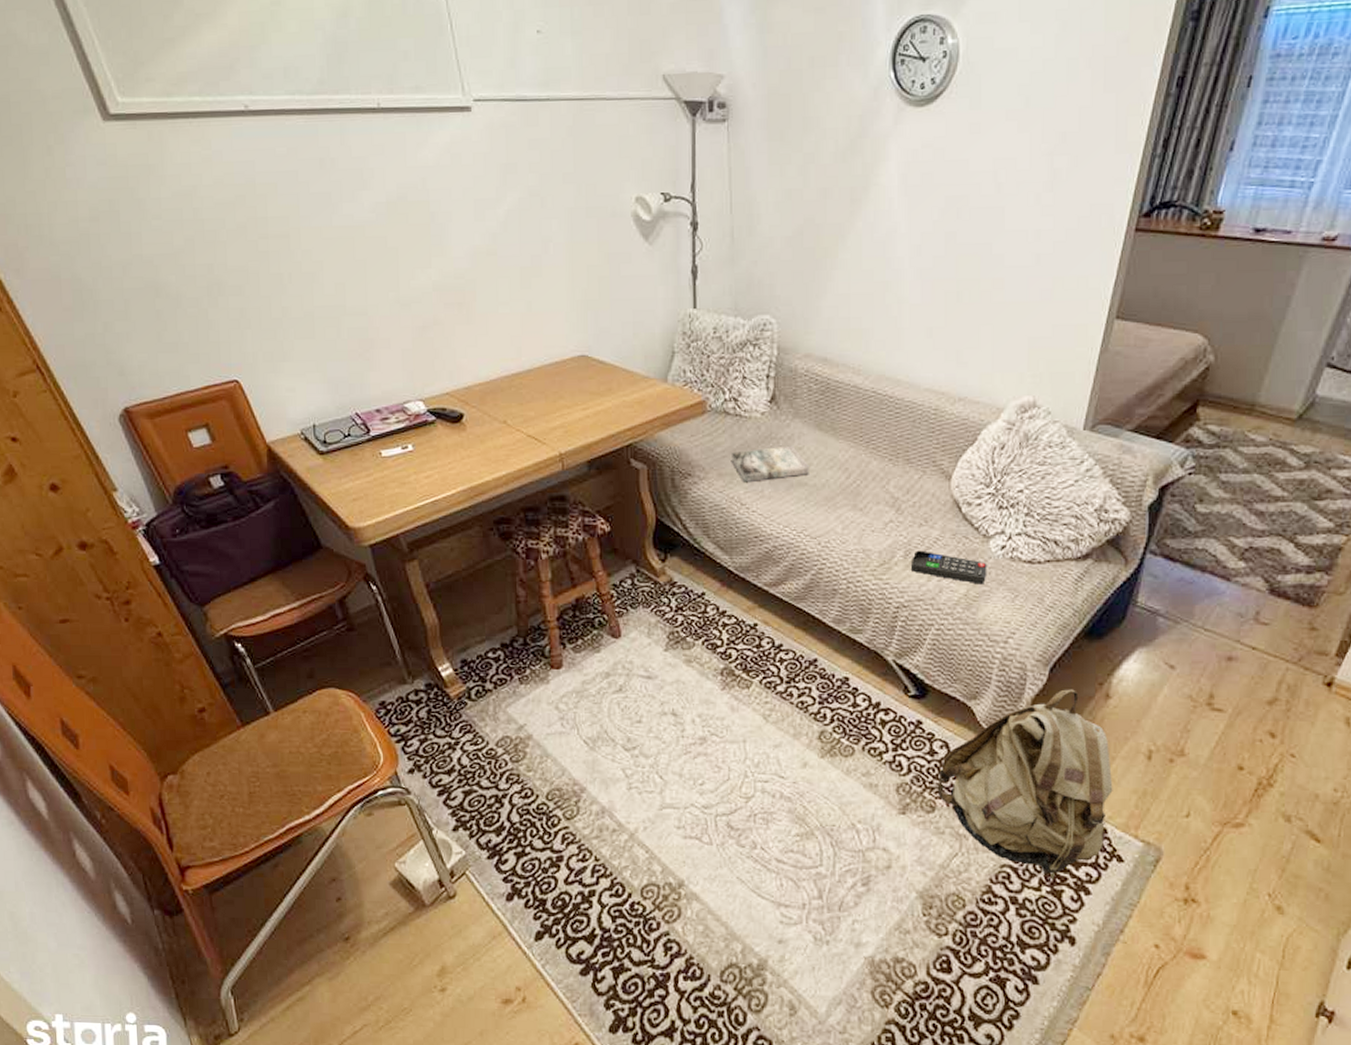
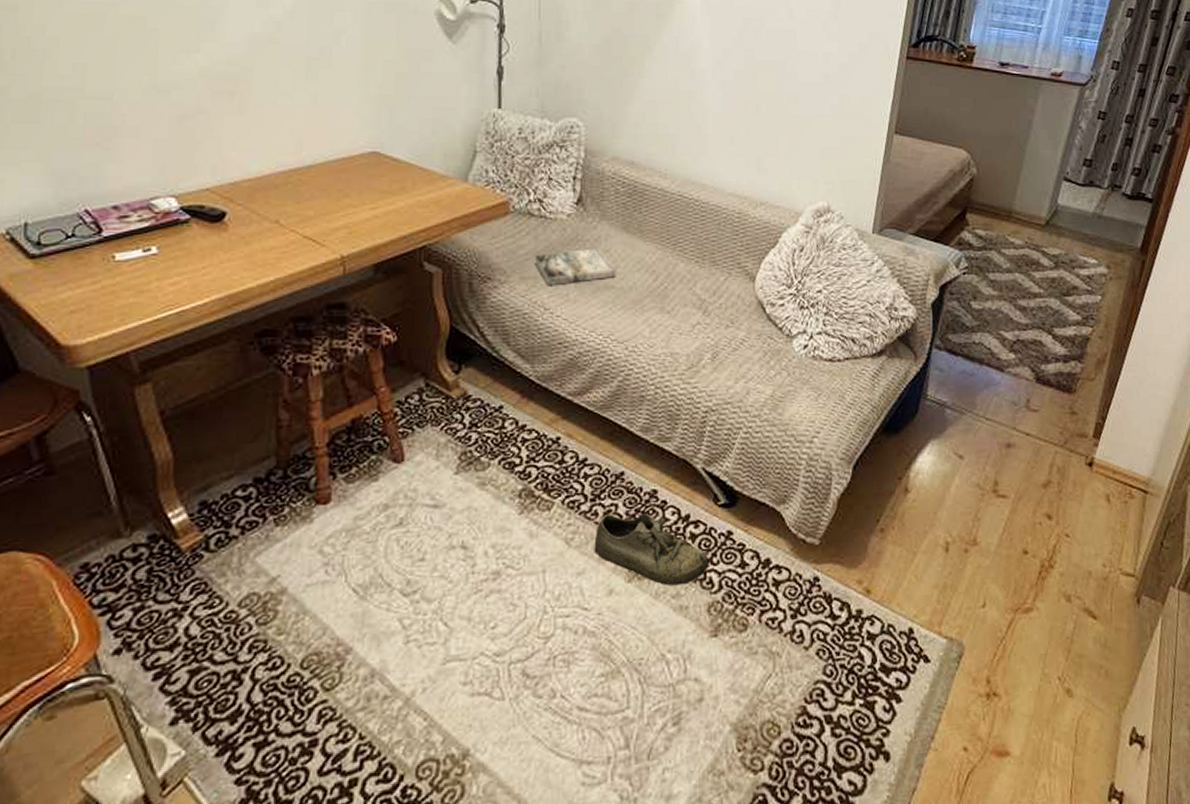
shoe: none [789,696,898,765] -> present [594,513,709,586]
remote control: present [910,550,987,585] -> none [718,352,792,385]
backpack: present [937,689,1113,881] -> none [749,486,917,692]

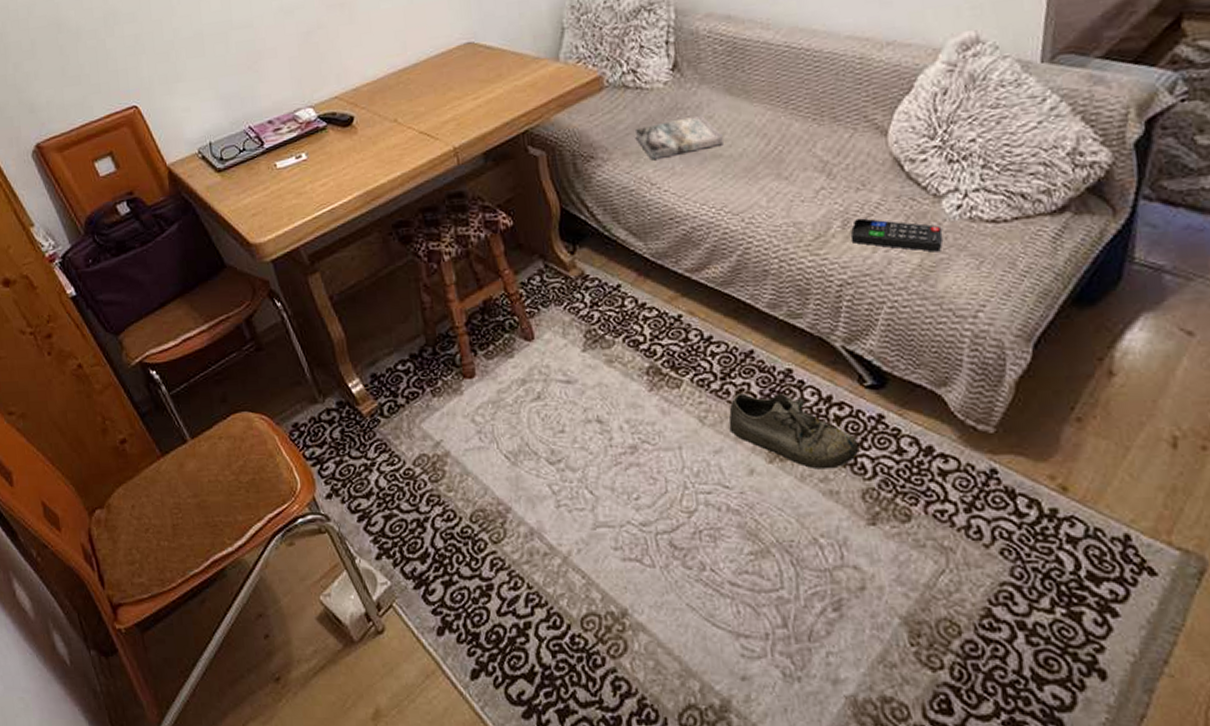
remote control: none [718,352,792,385] -> present [850,218,943,252]

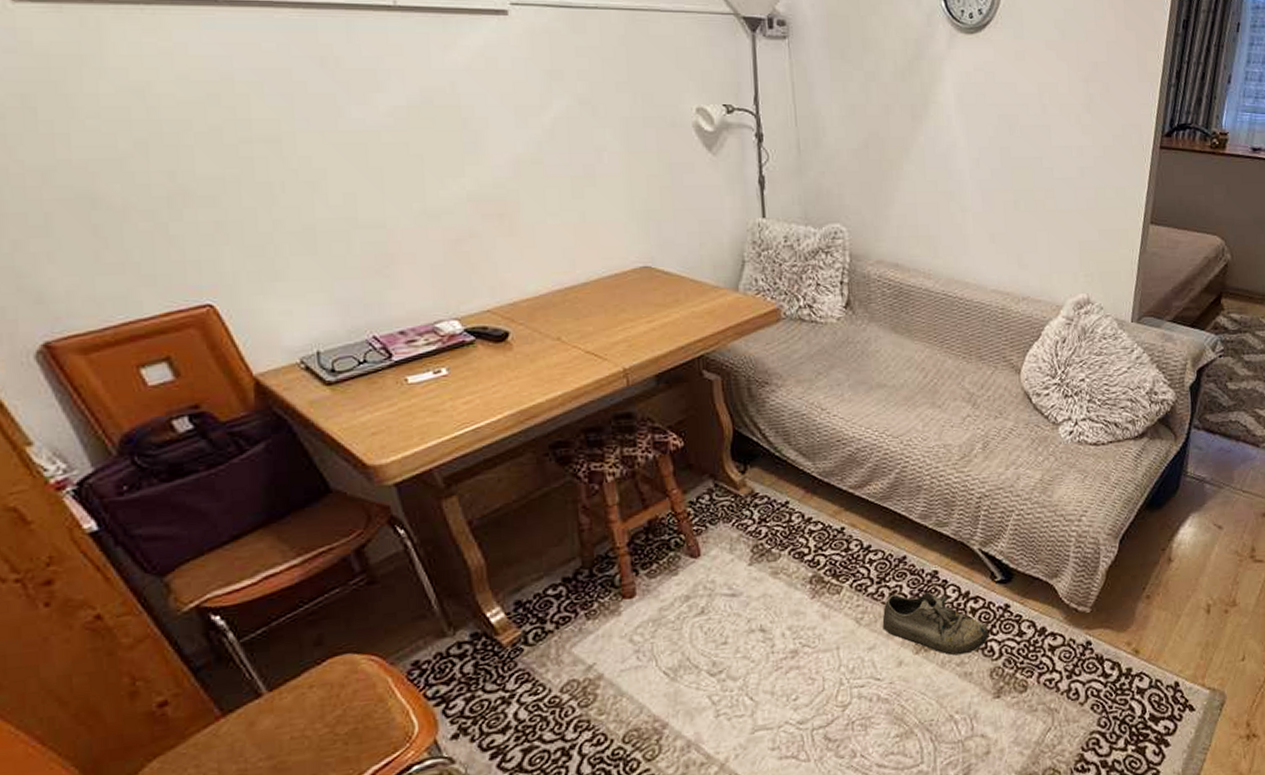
book: present [634,114,725,159] -> none [808,348,889,387]
remote control: present [850,218,943,252] -> none [989,441,1059,469]

